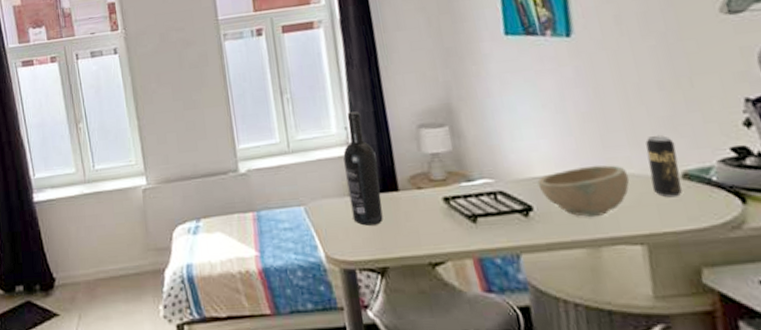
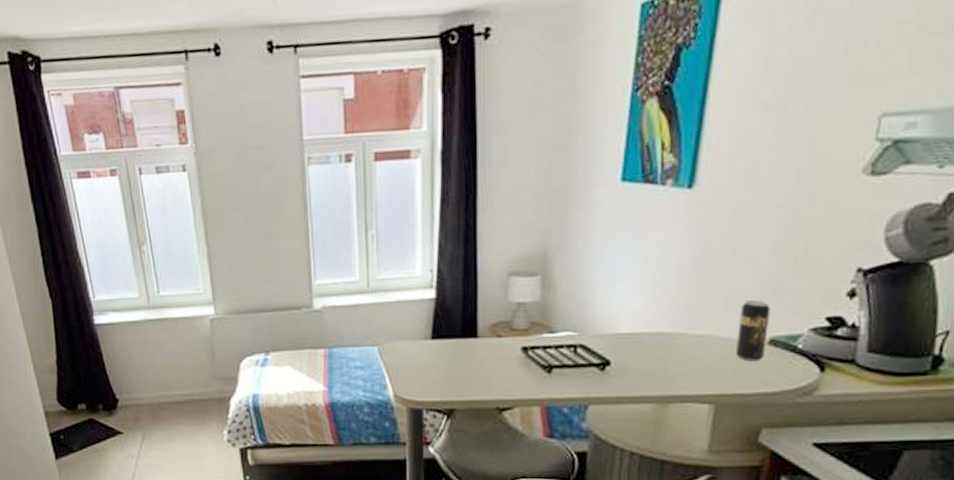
wine bottle: present [343,111,383,226] -> none [425,253,460,369]
bowl: present [537,165,630,218] -> none [621,325,715,376]

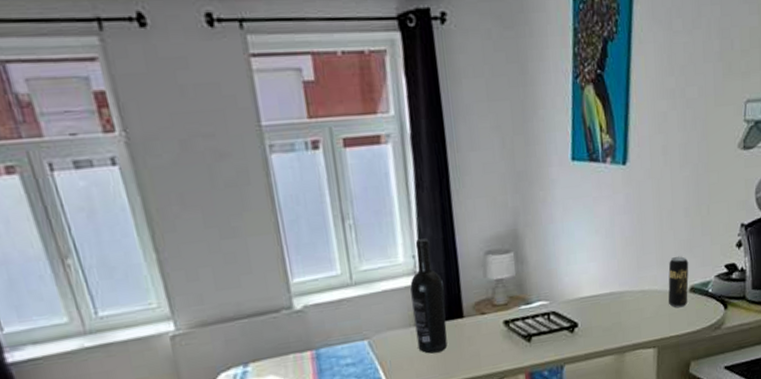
wine bottle: none [425,253,460,369] -> present [410,238,448,354]

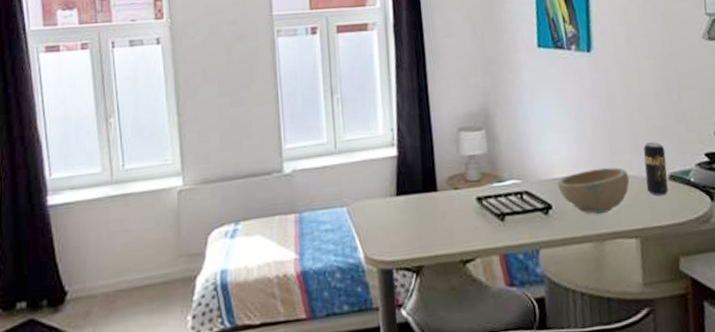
wine bottle: present [410,238,448,354] -> none [388,113,422,226]
bowl: none [584,283,653,329] -> present [557,167,630,215]

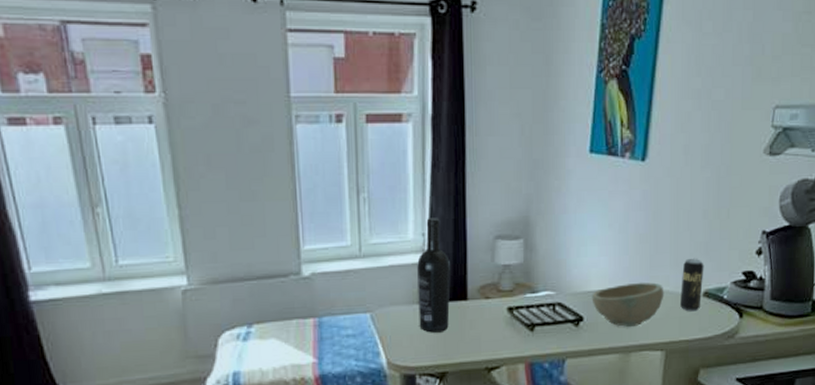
wine bottle: none [388,113,422,226] -> present [417,218,451,333]

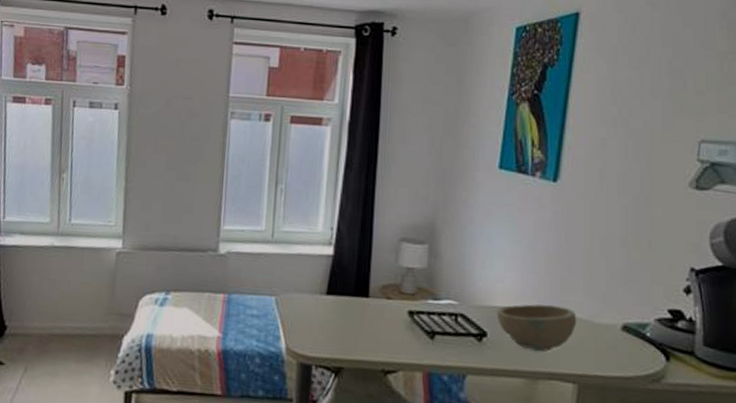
wine bottle: present [417,218,451,333] -> none [320,214,355,326]
beverage can: present [679,258,704,312] -> none [594,287,623,346]

